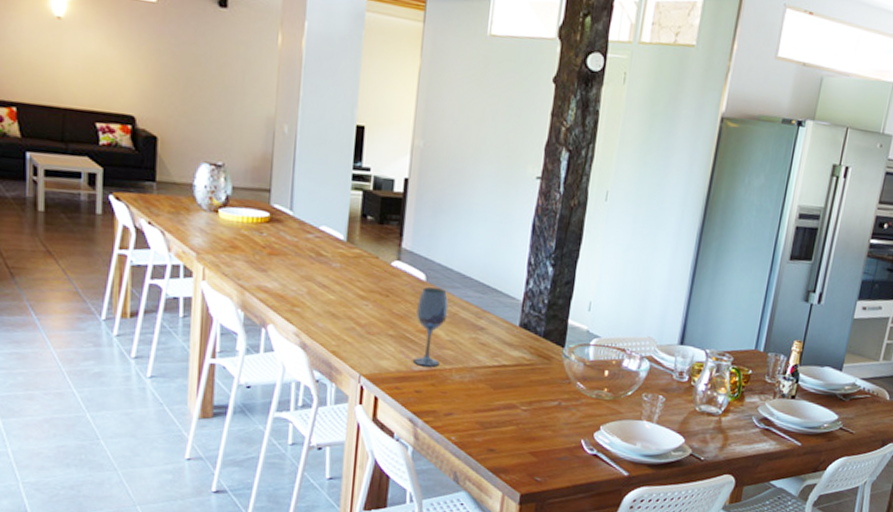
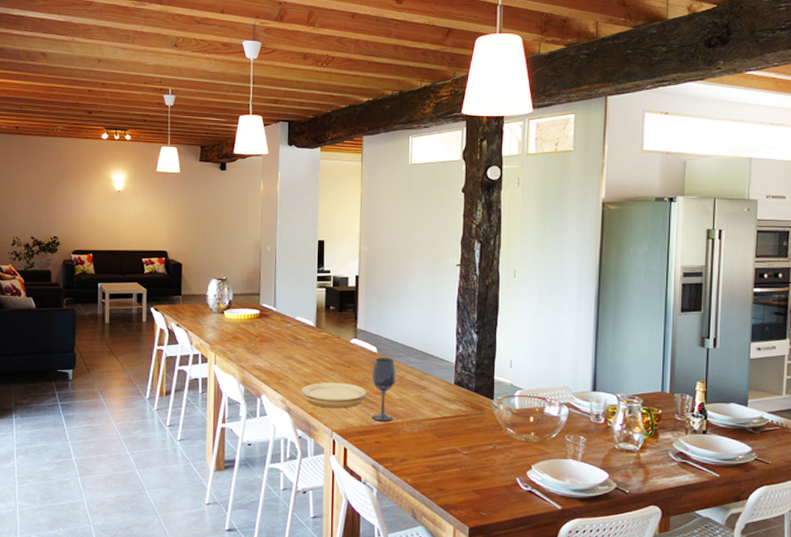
plate: none [322,313,409,348] -> present [301,382,367,409]

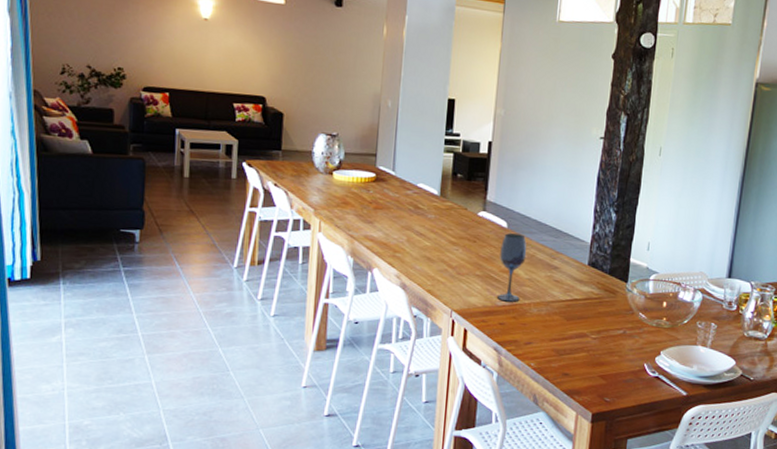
plate: present [301,382,367,409] -> none [419,257,493,287]

